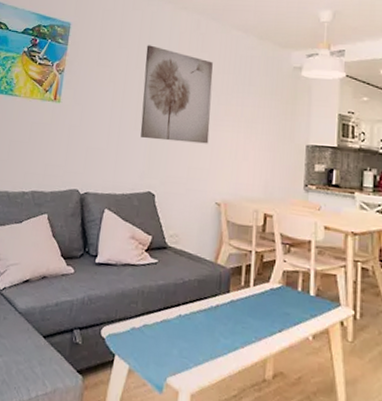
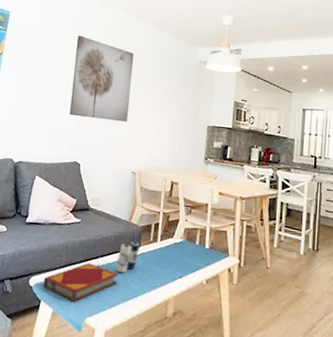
hardback book: none [117,311,204,357] -> present [43,263,118,302]
candle: none [200,285,230,324] -> present [115,240,141,273]

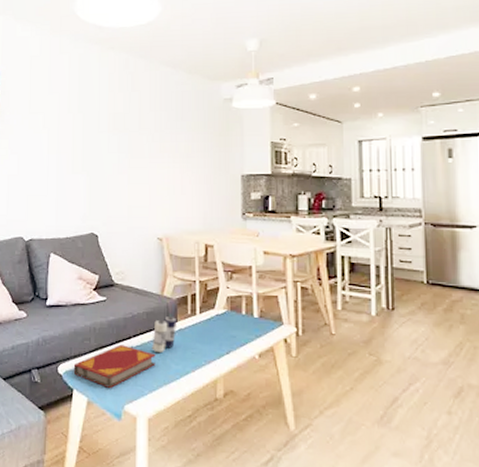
wall art: present [69,35,134,123] -> none [77,88,146,182]

